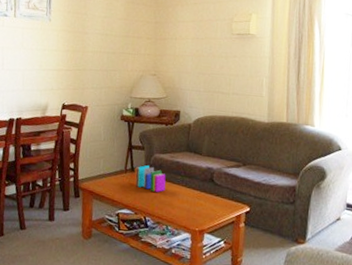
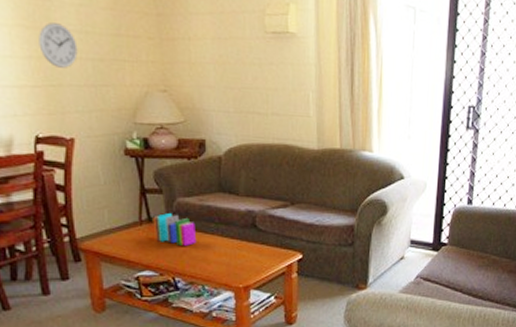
wall clock: none [74,28,100,58] -> present [39,22,78,68]

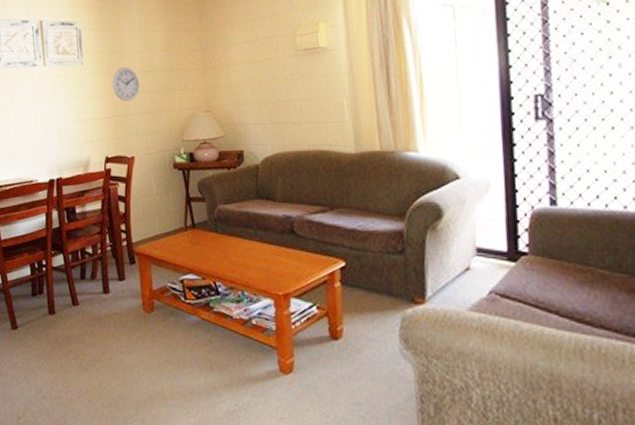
book: present [153,213,197,246] -> none [196,220,236,251]

